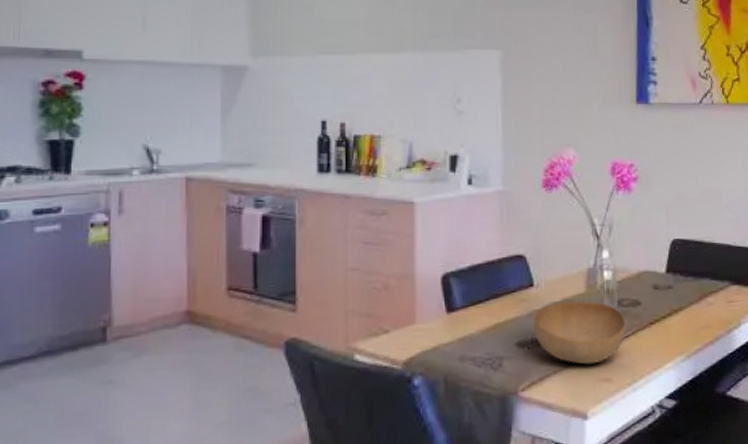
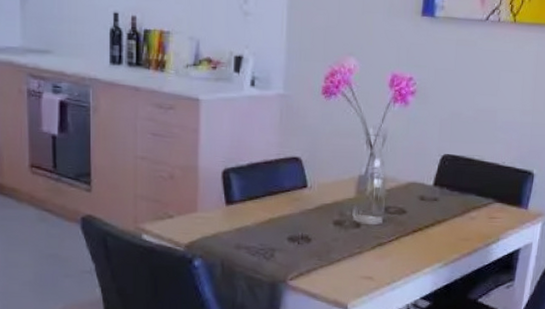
bowl: present [533,301,626,365] -> none [304,204,391,263]

